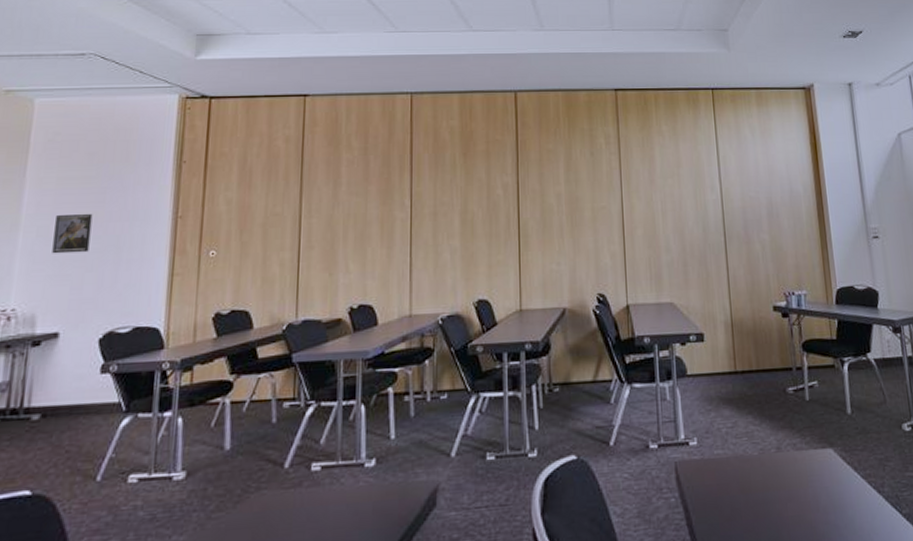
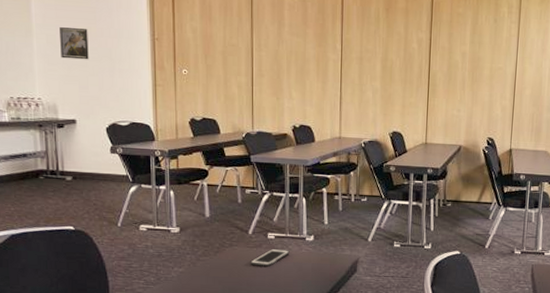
cell phone: none [284,485,342,517] -> present [250,248,290,267]

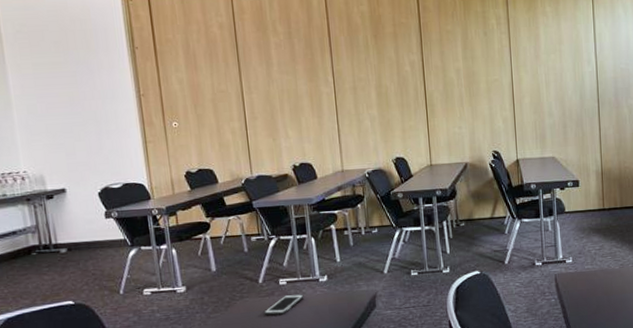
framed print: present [60,27,89,60] -> none [40,94,74,127]

